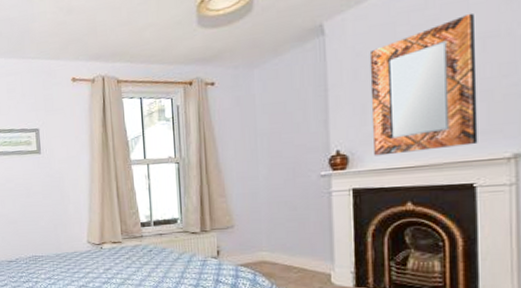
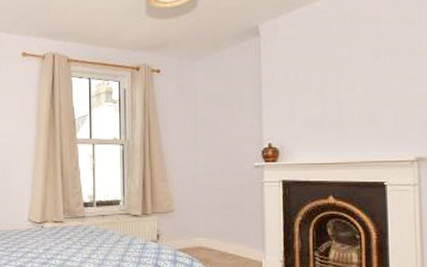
home mirror: present [369,13,478,156] -> none [298,30,388,151]

